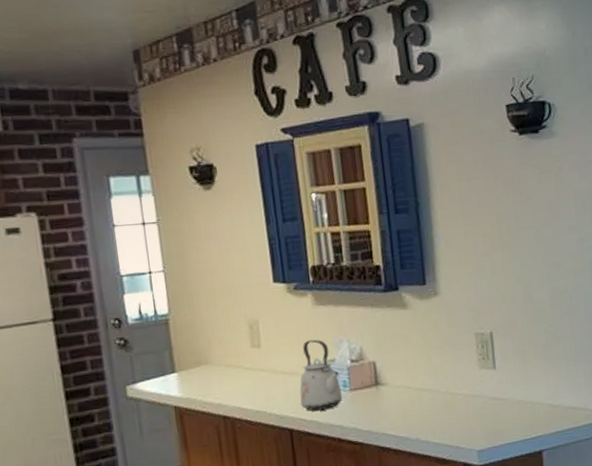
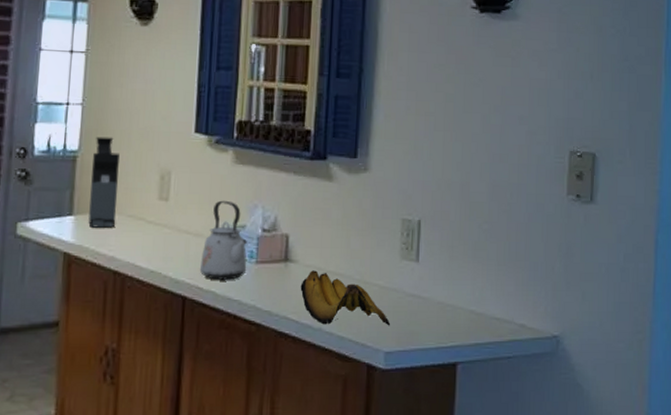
coffee maker: none [183,297,217,381] -> present [88,136,120,228]
banana bunch: none [393,389,479,435] -> present [300,270,391,326]

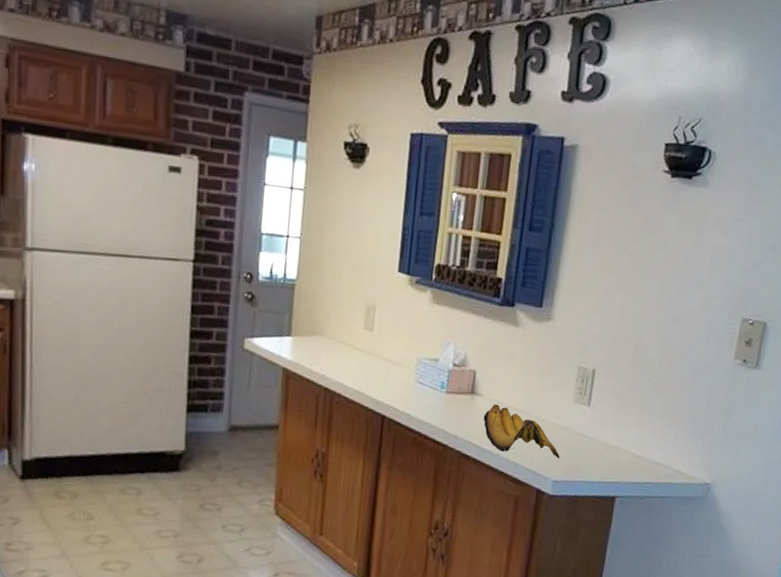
coffee maker: present [88,136,120,228] -> none [304,268,332,350]
kettle: present [199,200,247,280] -> none [397,335,439,405]

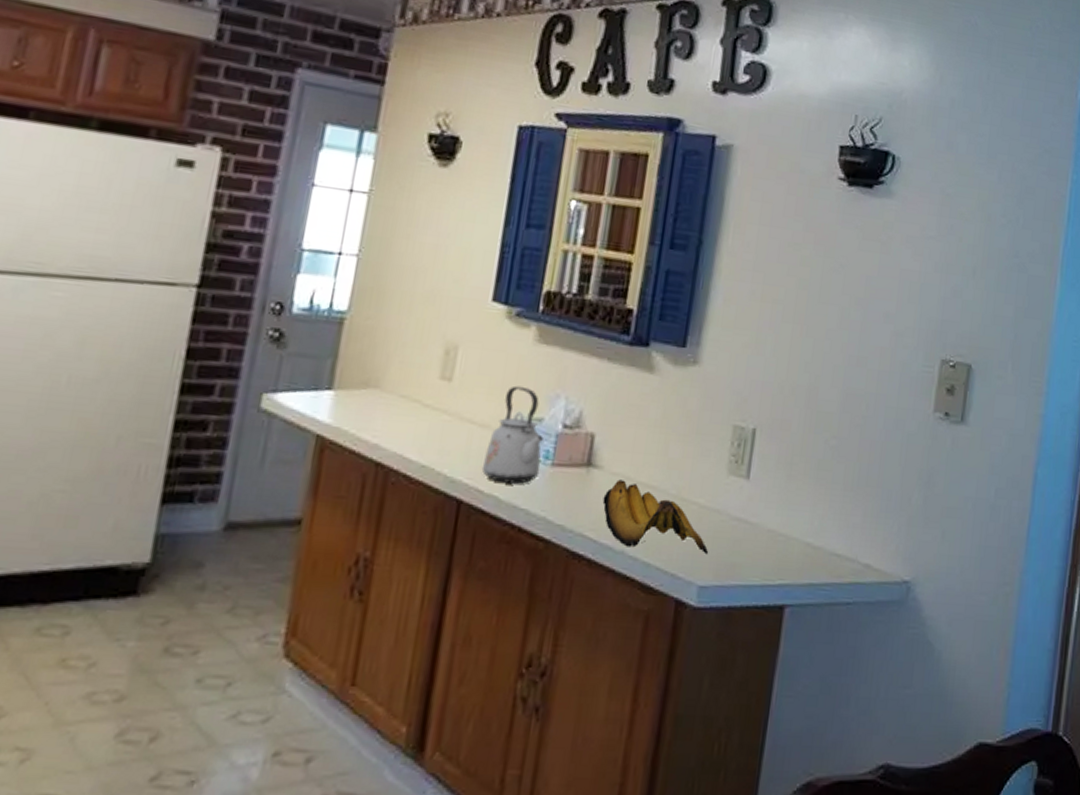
kettle: none [397,335,439,405] -> present [481,385,543,484]

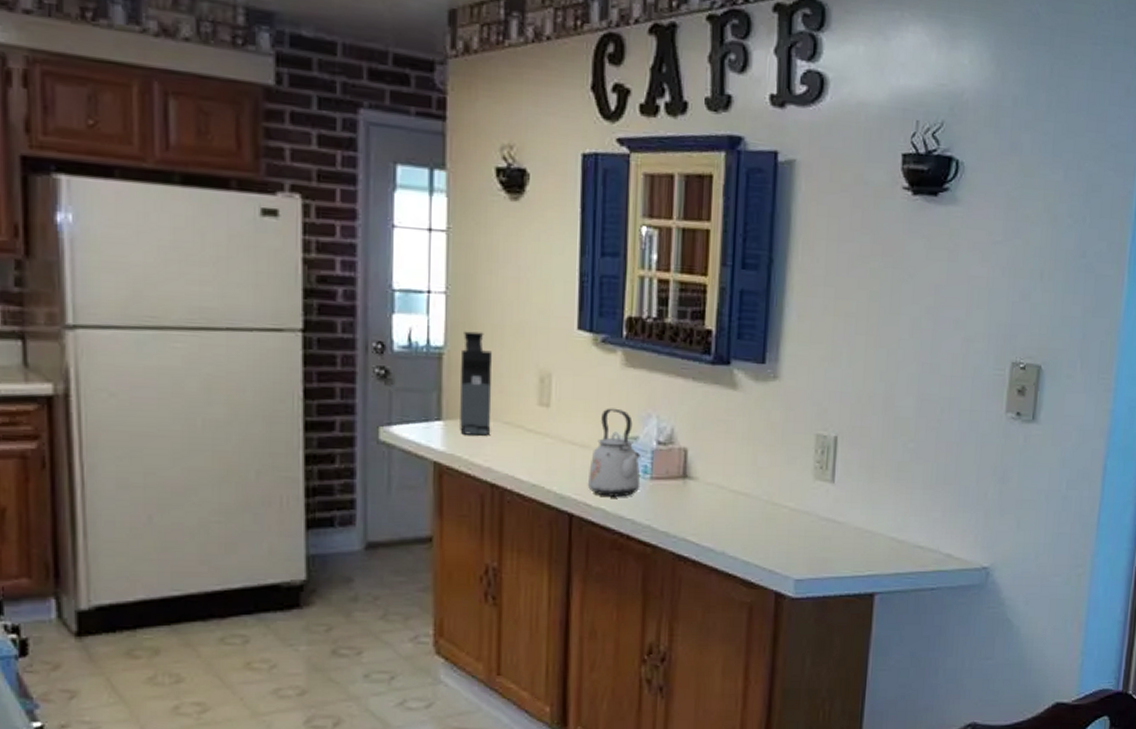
coffee maker: none [350,296,398,409] -> present [460,331,492,436]
banana bunch: present [602,479,709,555] -> none [701,489,802,552]

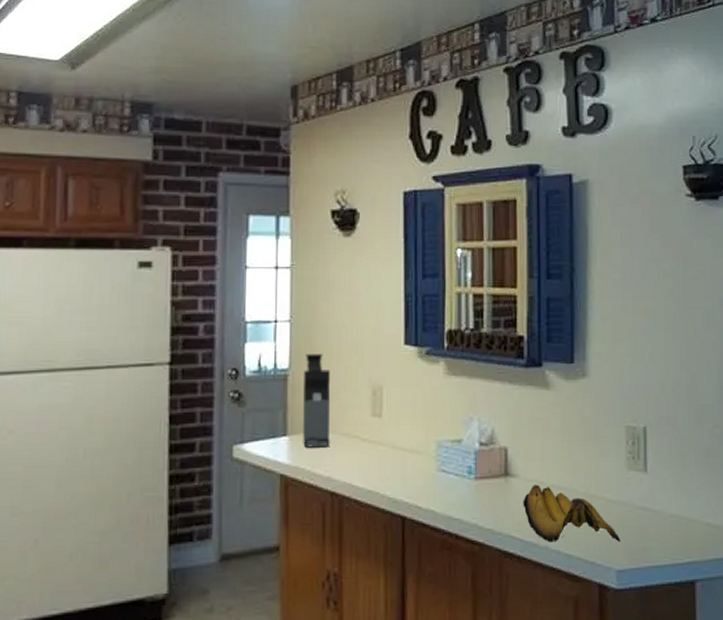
kettle: present [587,408,641,497] -> none [417,414,466,498]
banana bunch: none [701,489,802,552] -> present [523,485,621,543]

